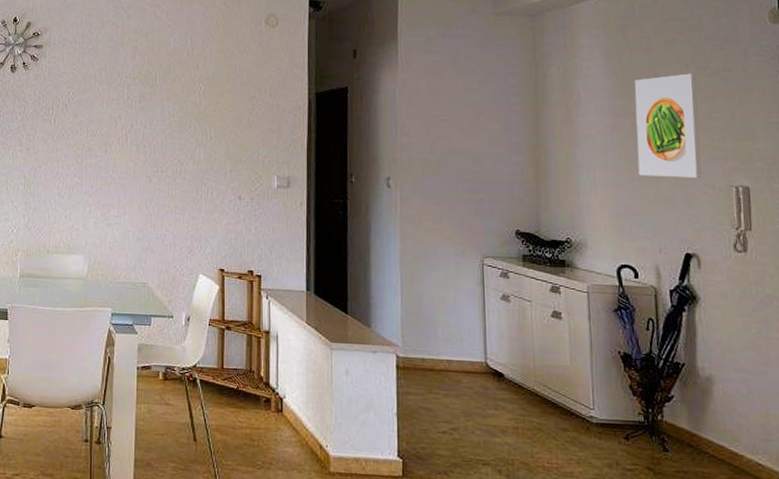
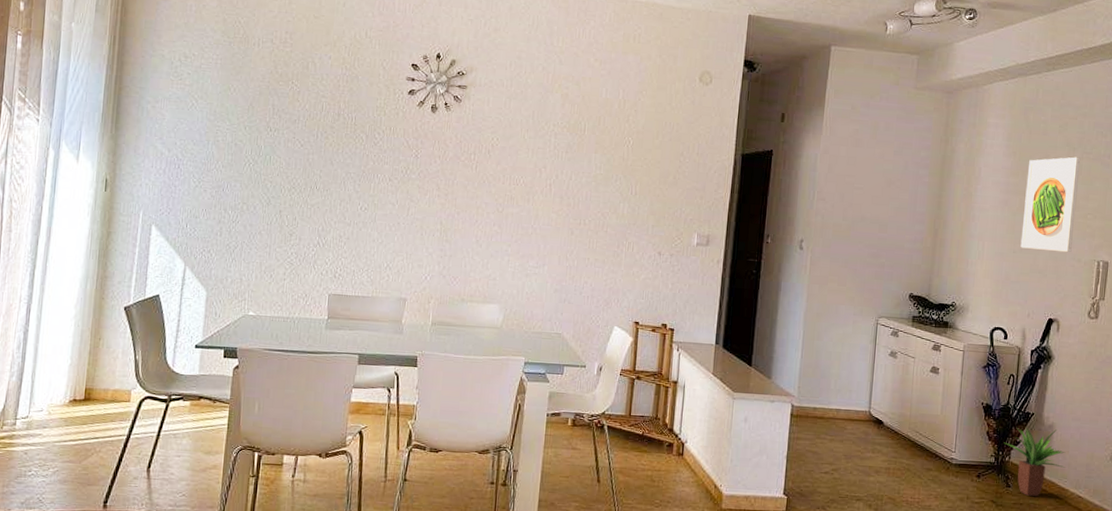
potted plant: none [652,379,735,463] -> present [1004,426,1066,496]

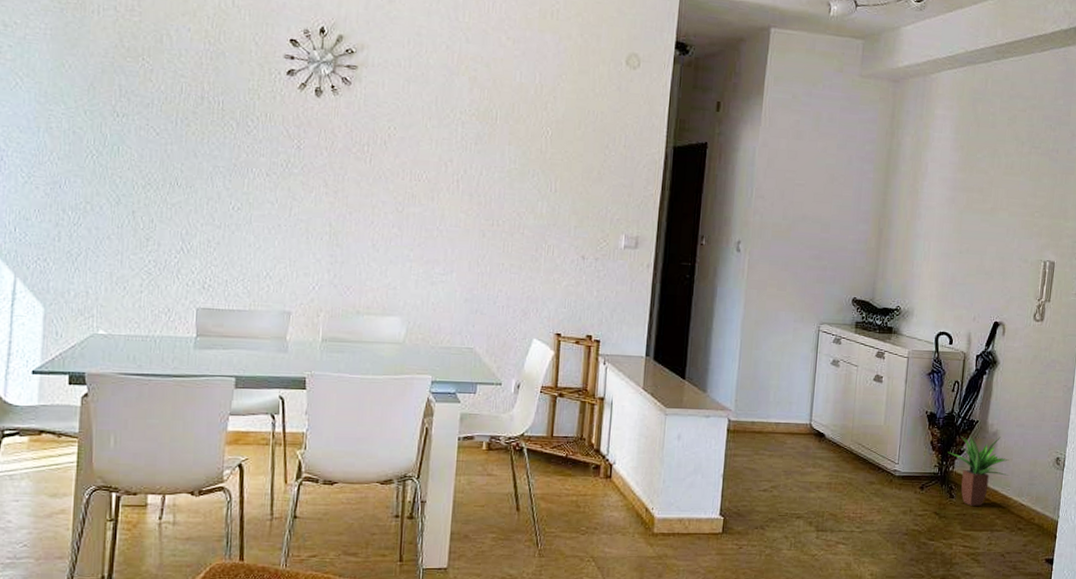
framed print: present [1020,157,1081,253] -> none [967,151,1029,253]

